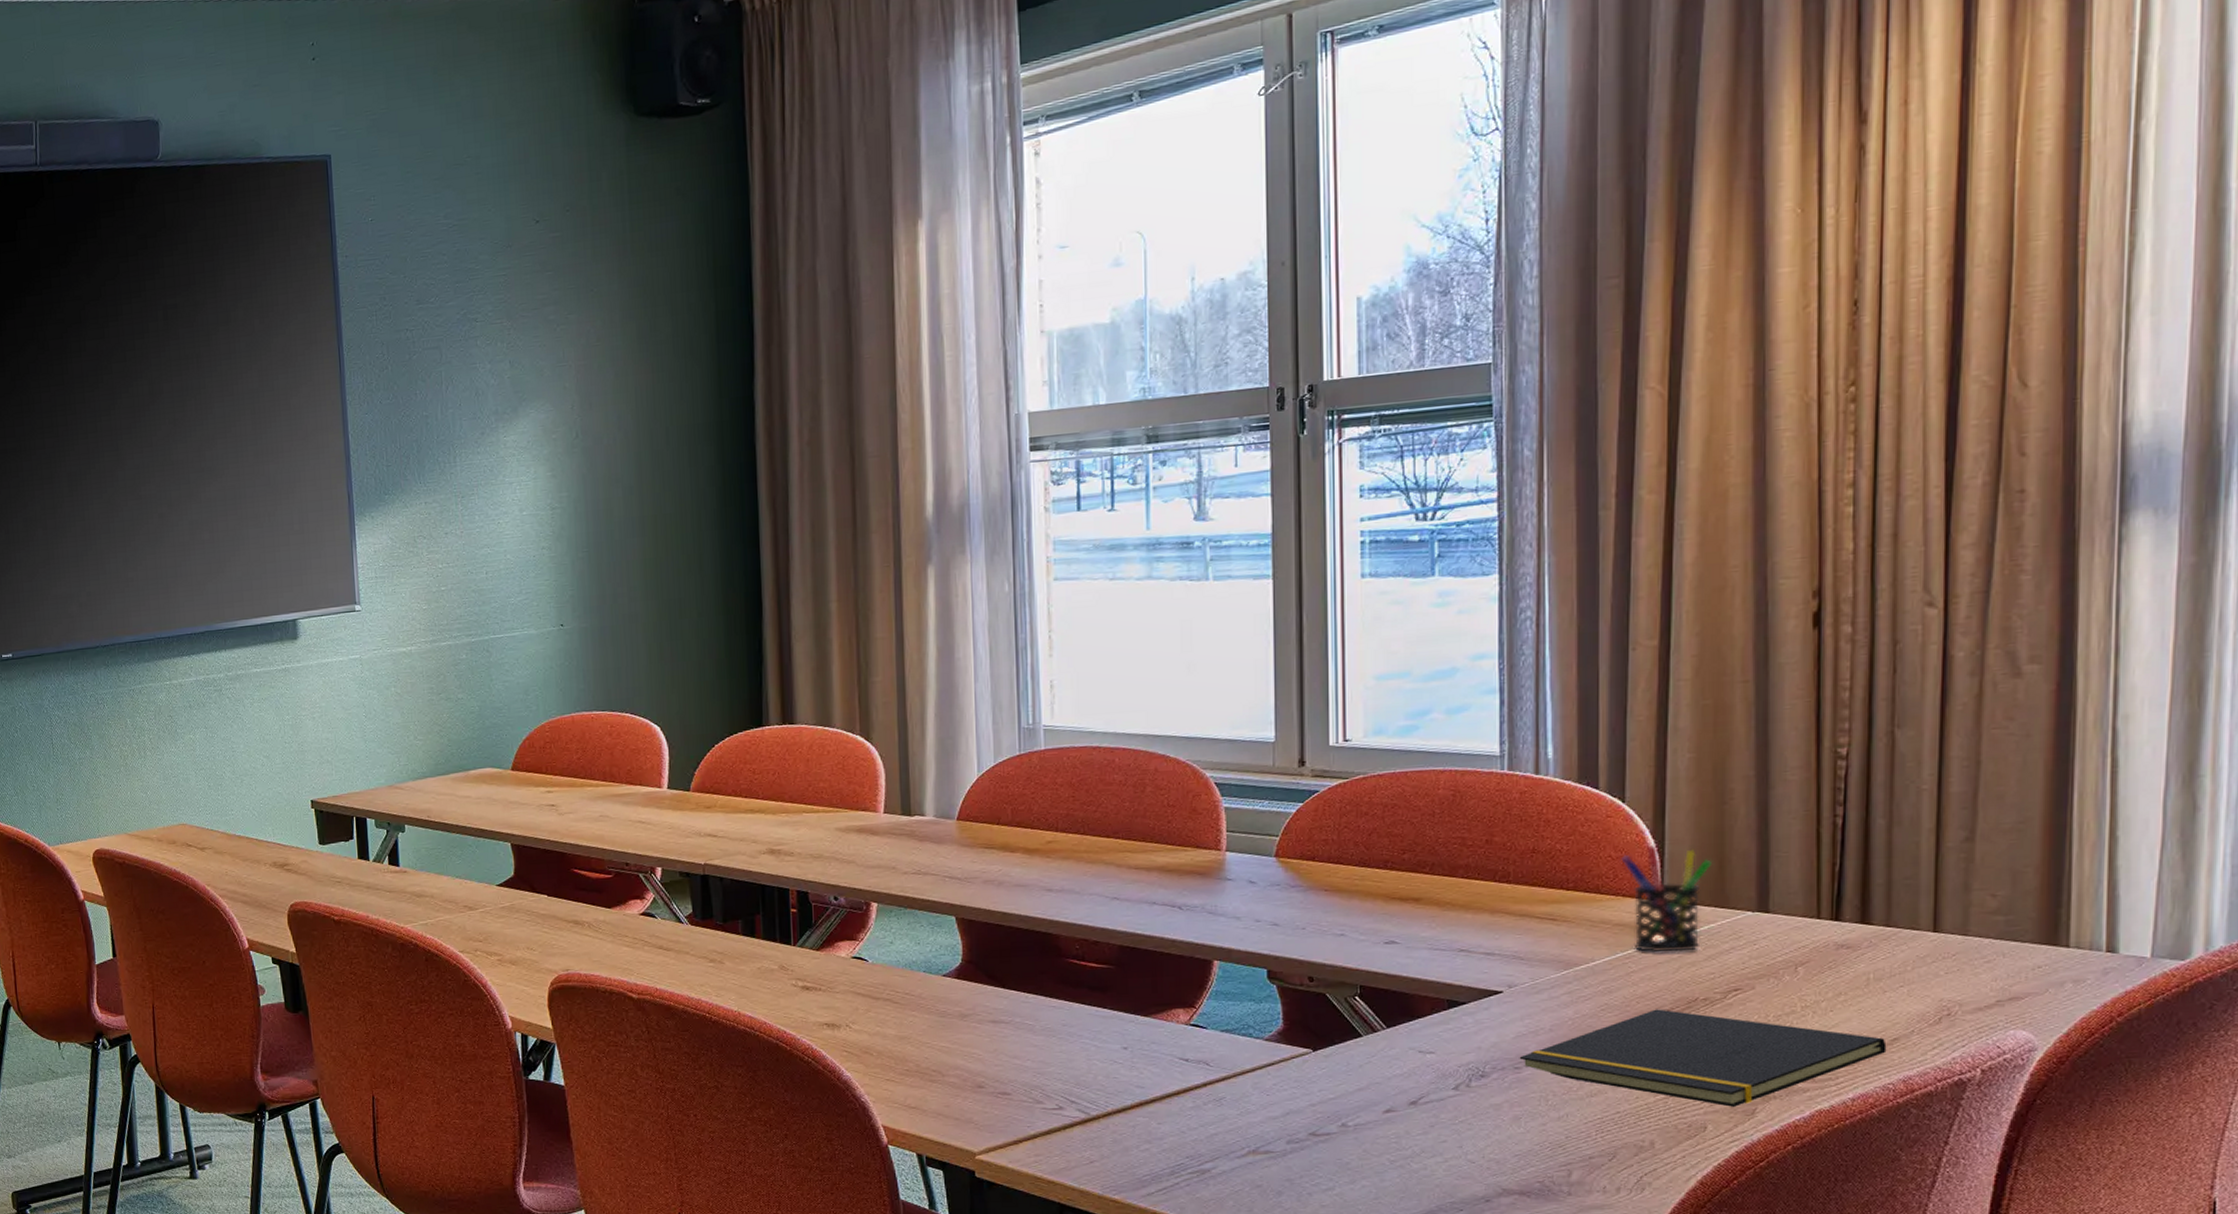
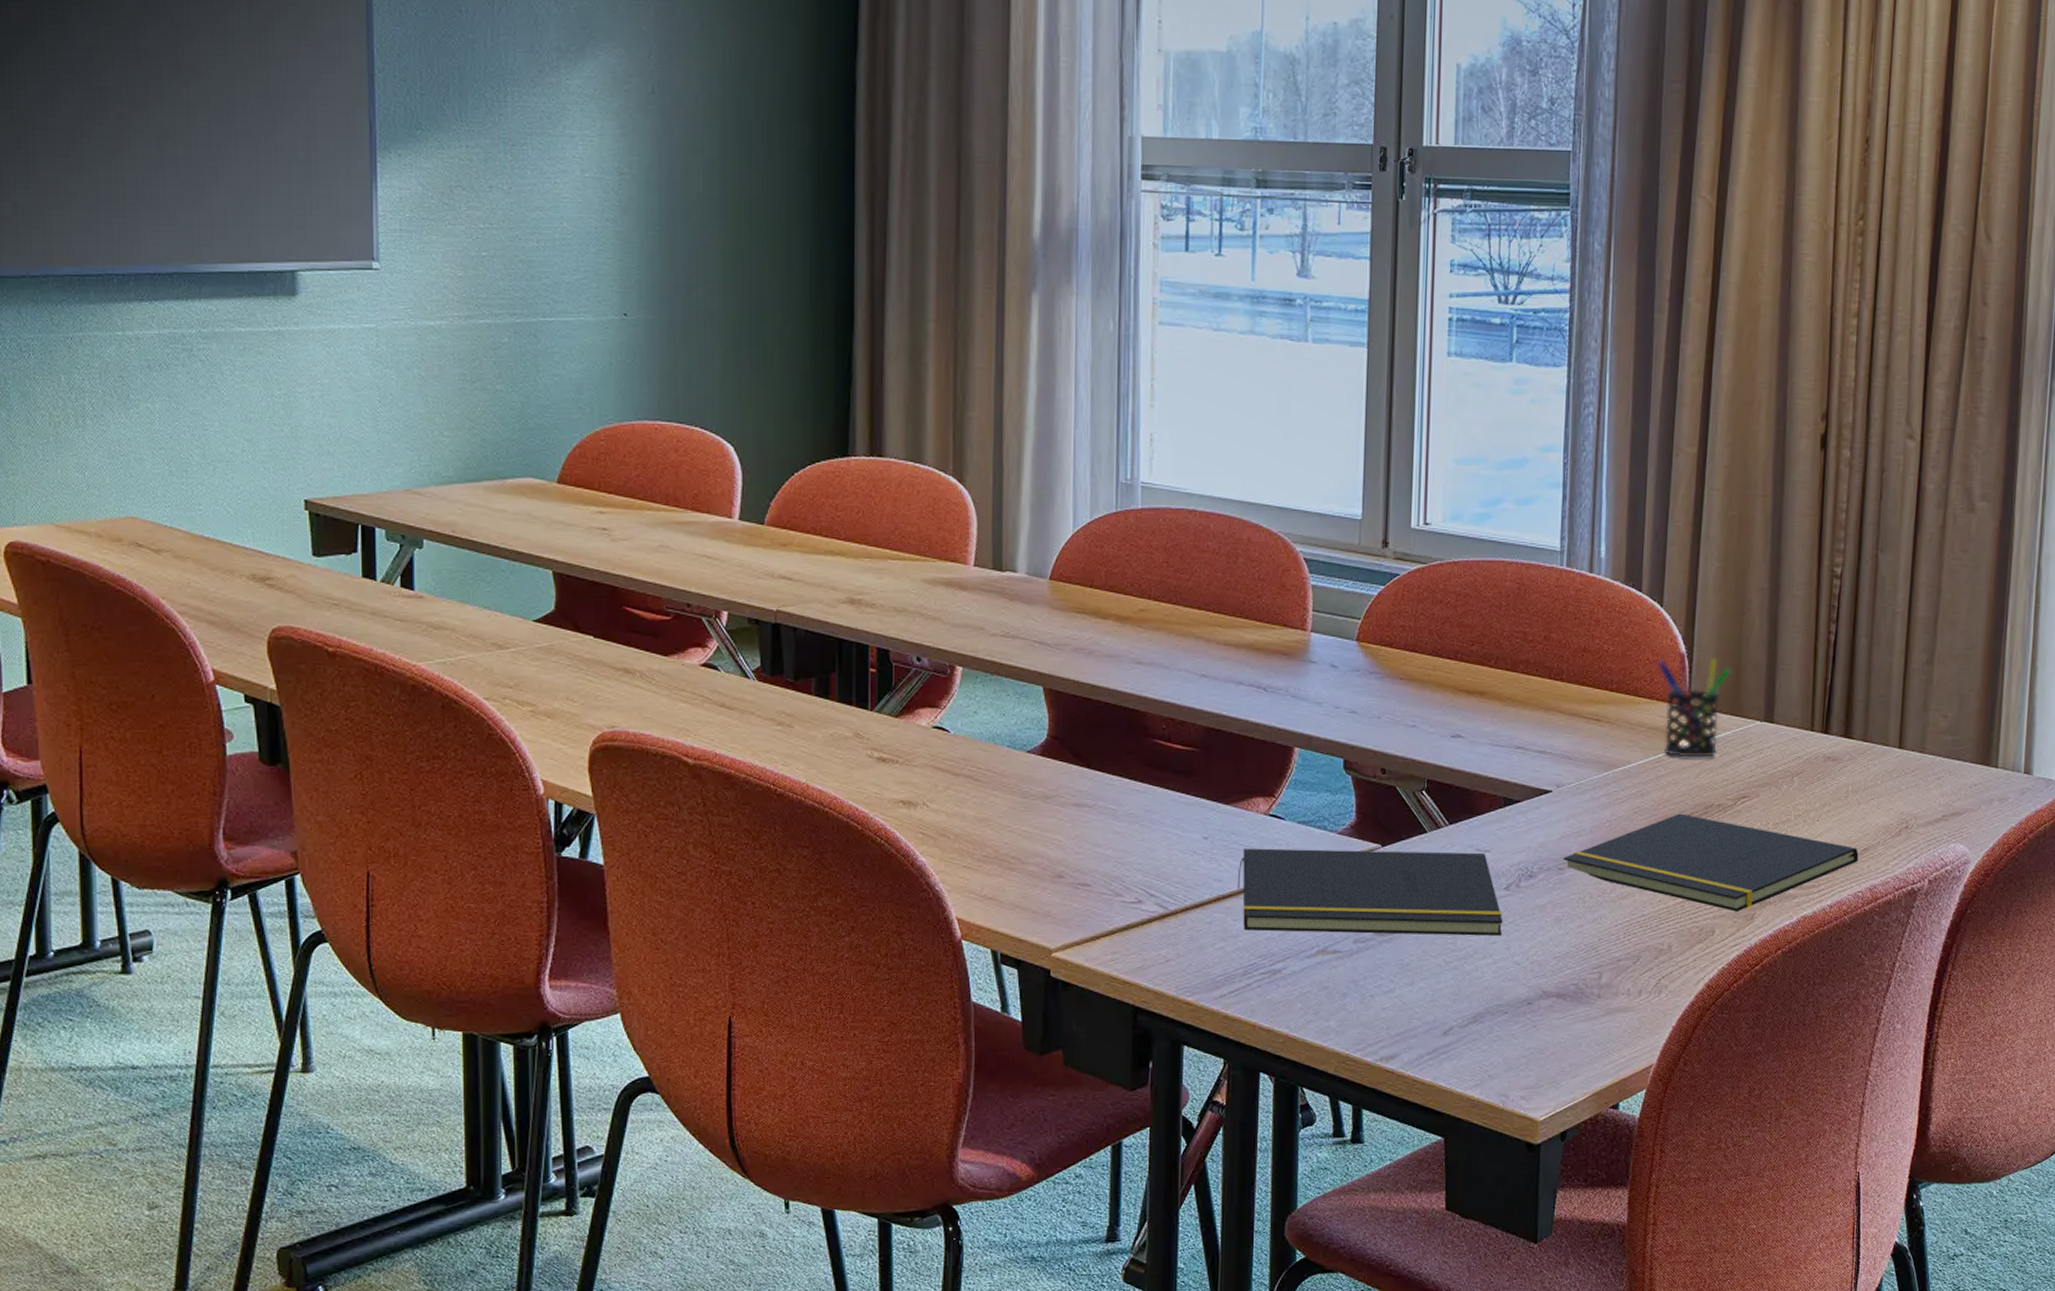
notepad: none [1160,1054,1453,1136] -> present [1237,848,1503,937]

